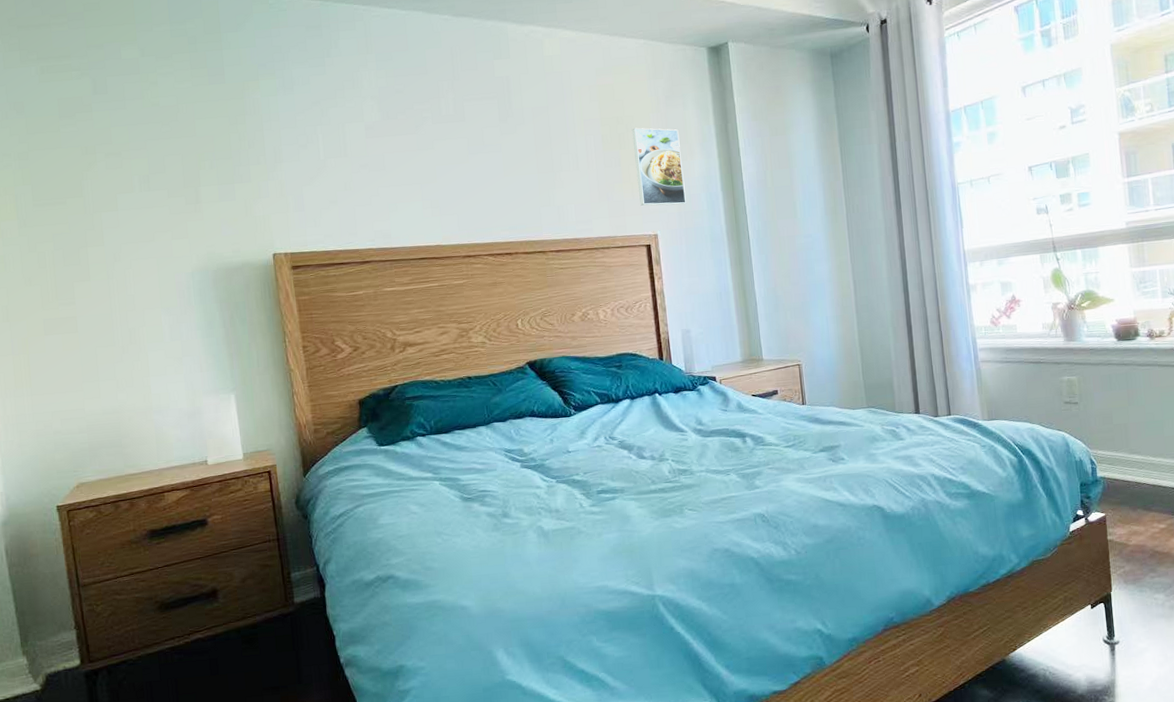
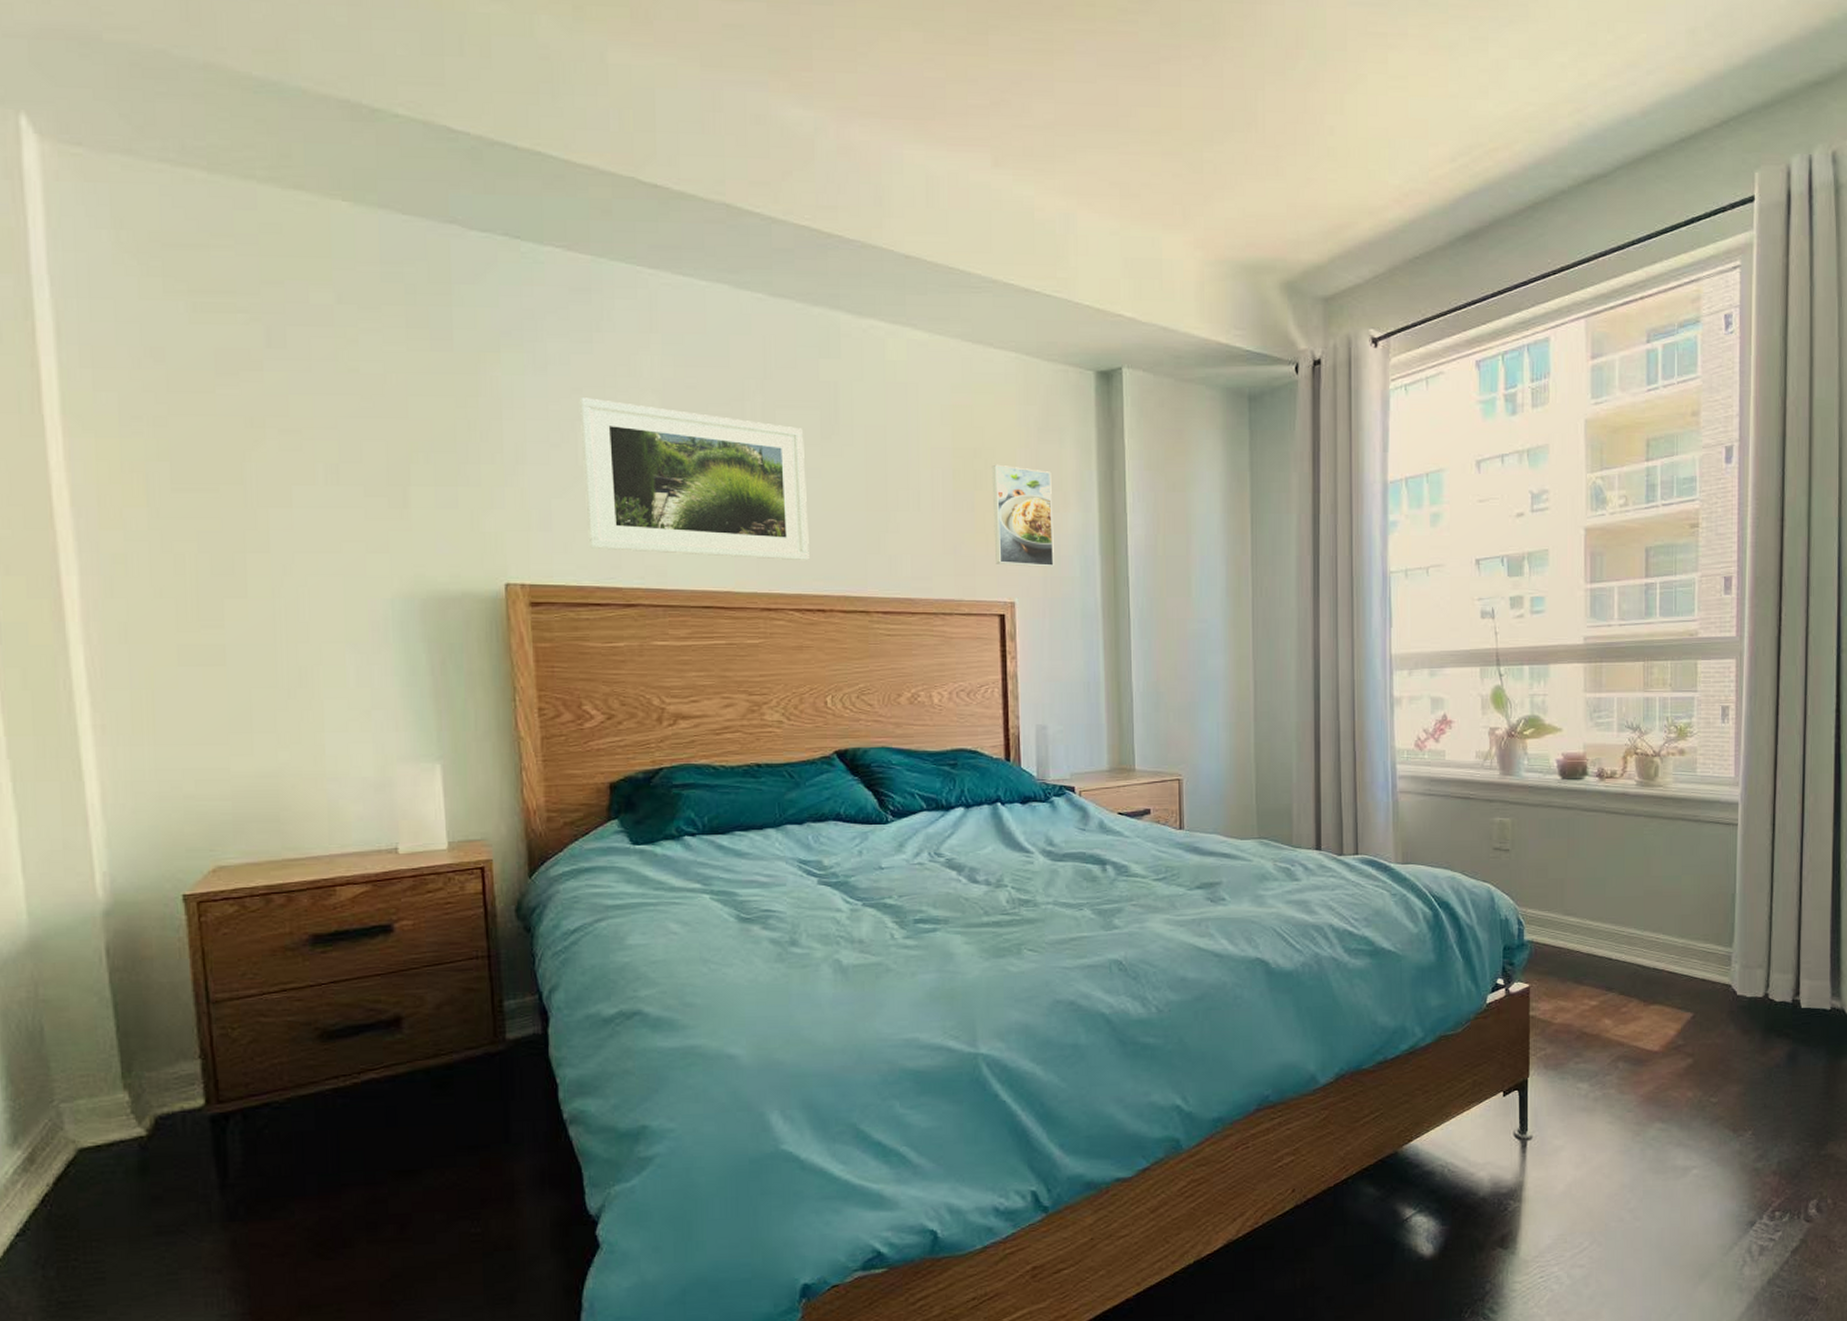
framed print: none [318,107,497,222] -> present [579,398,809,561]

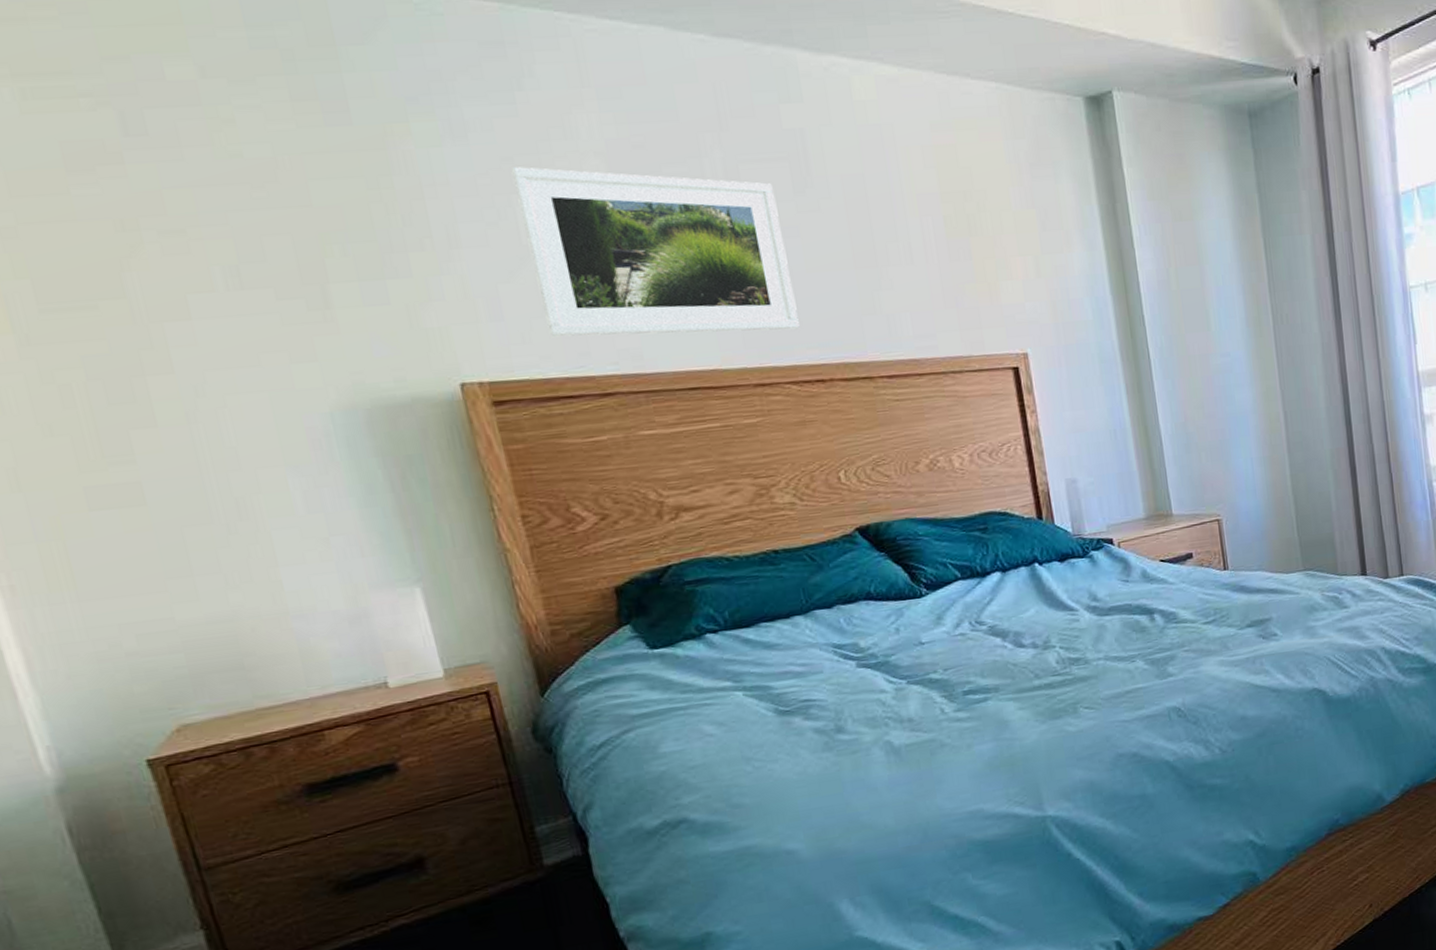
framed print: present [991,464,1054,568] -> none [985,206,1065,315]

